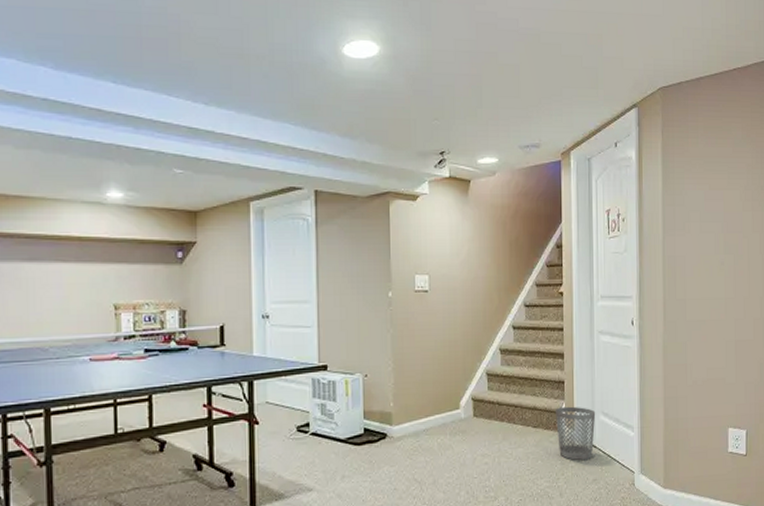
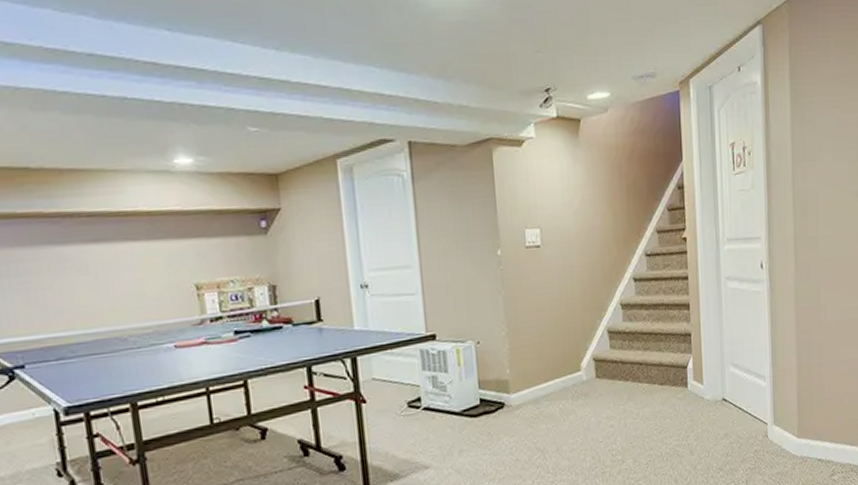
wastebasket: present [556,406,596,461] -> none [683,359,725,416]

